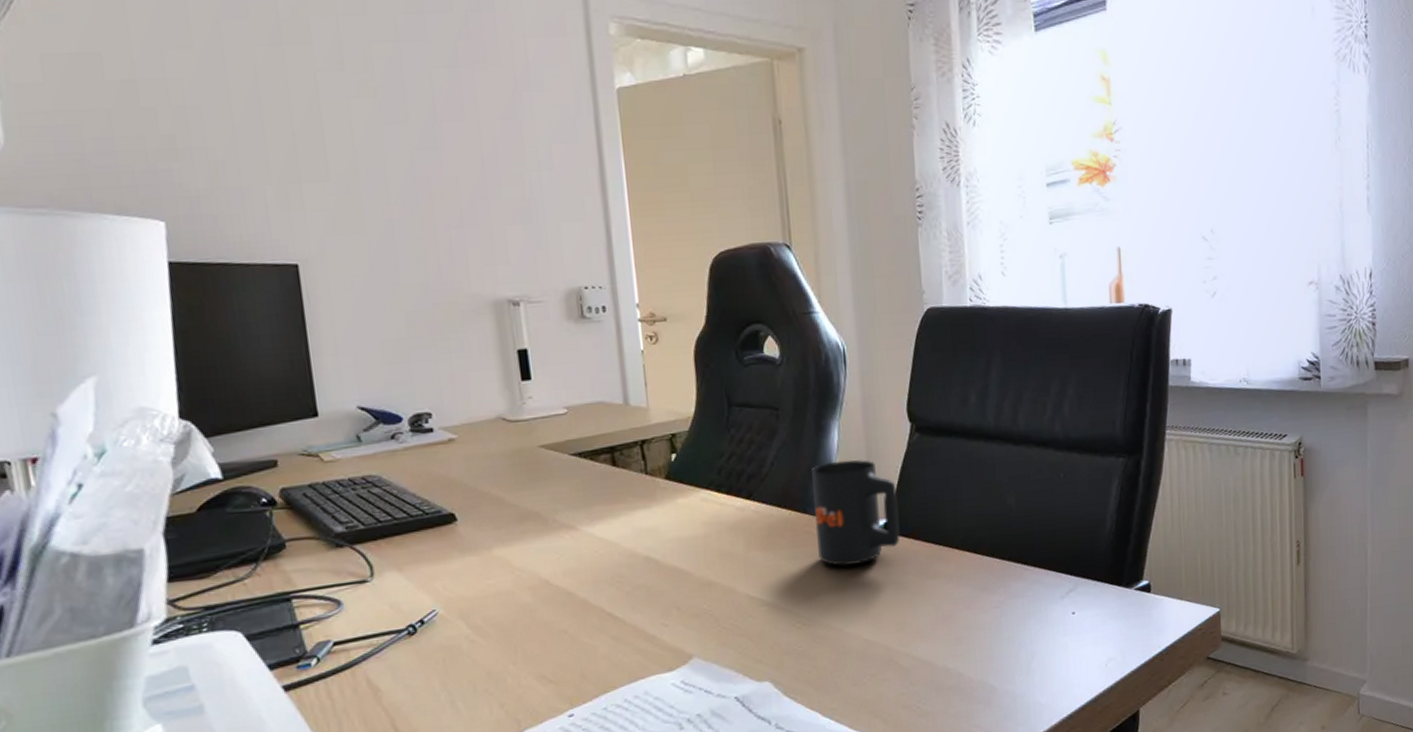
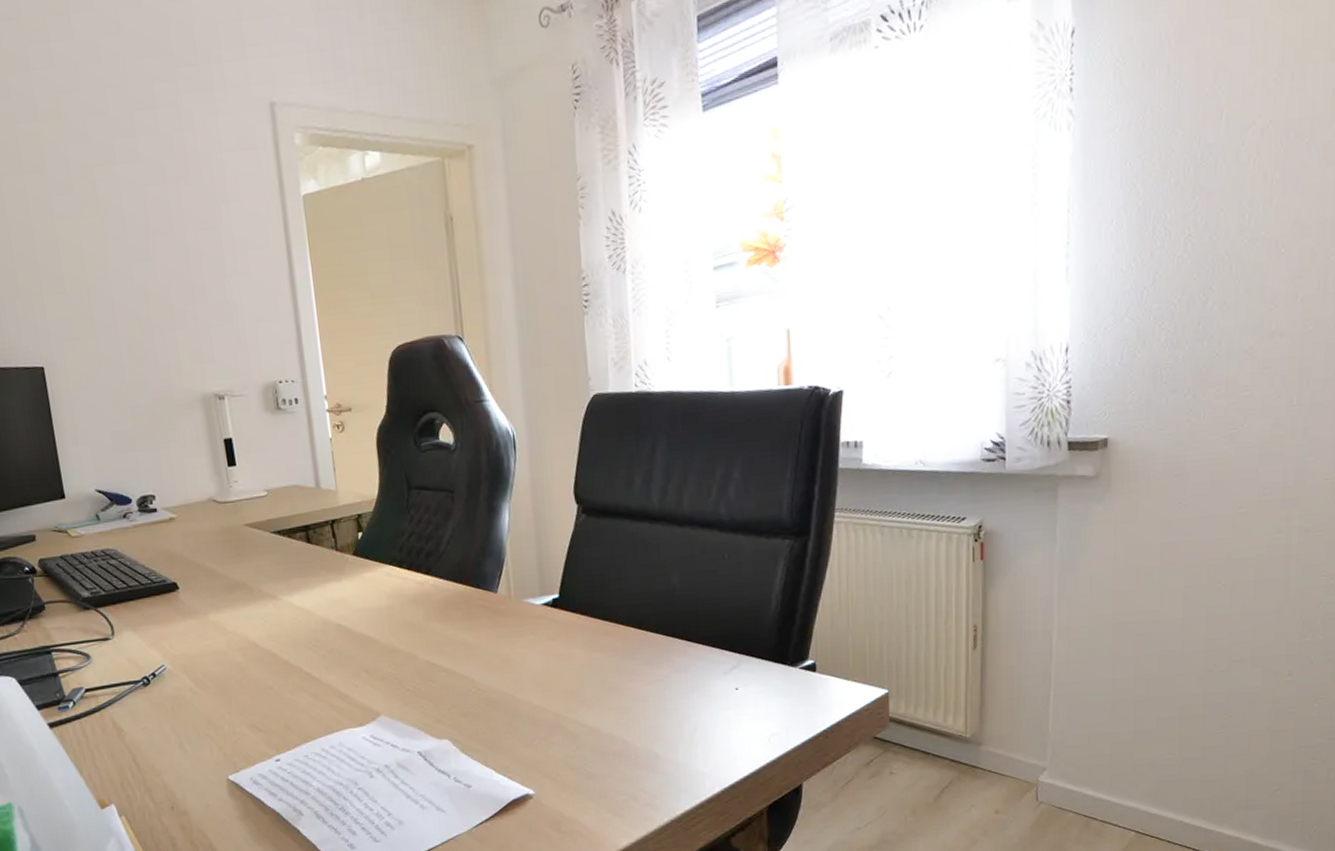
mug: present [811,460,900,567] -> none [484,539,568,638]

